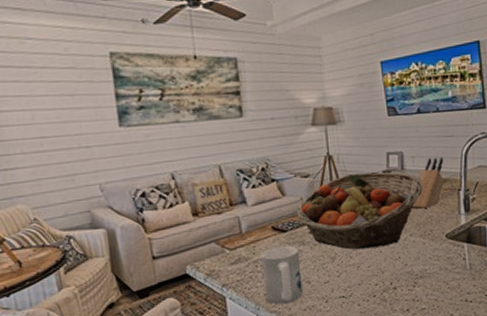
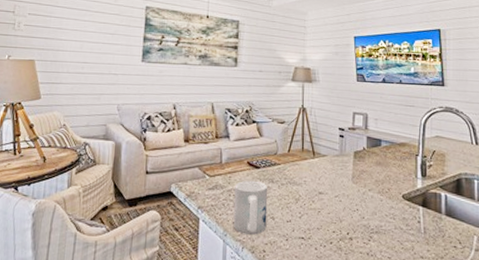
fruit basket: present [296,172,422,250] -> none [270,126,383,197]
knife block: present [412,157,445,209] -> none [373,122,404,167]

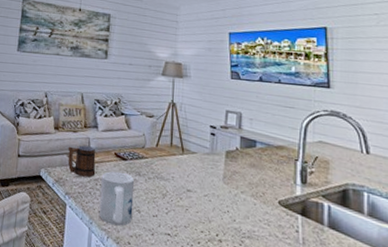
mug: none [199,156,229,189] -> present [68,145,96,177]

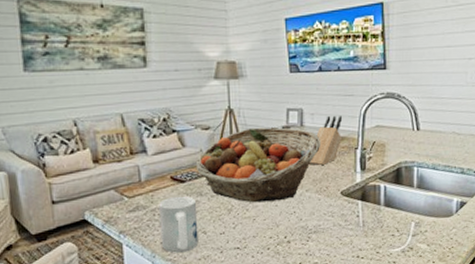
mug: present [68,145,96,177] -> none [114,175,152,210]
fruit basket: none [137,122,258,197] -> present [195,127,320,203]
knife block: none [246,123,282,170] -> present [310,115,343,165]

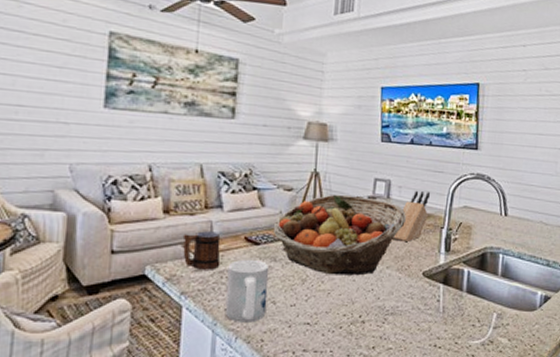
mug: none [114,175,152,210] -> present [182,231,221,270]

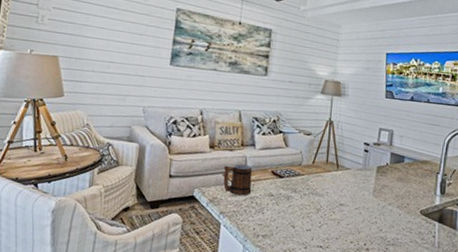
mug: present [225,259,269,323] -> none [253,189,290,242]
fruit basket: present [272,194,406,276] -> none [294,139,406,210]
knife block: present [393,190,430,241] -> none [394,140,427,183]

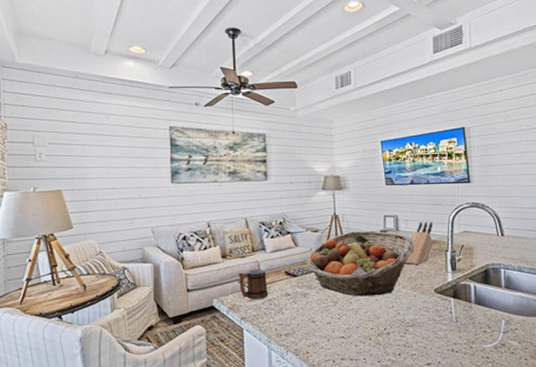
fruit basket: none [294,139,406,210] -> present [306,230,414,297]
knife block: none [394,140,427,183] -> present [405,221,434,265]

